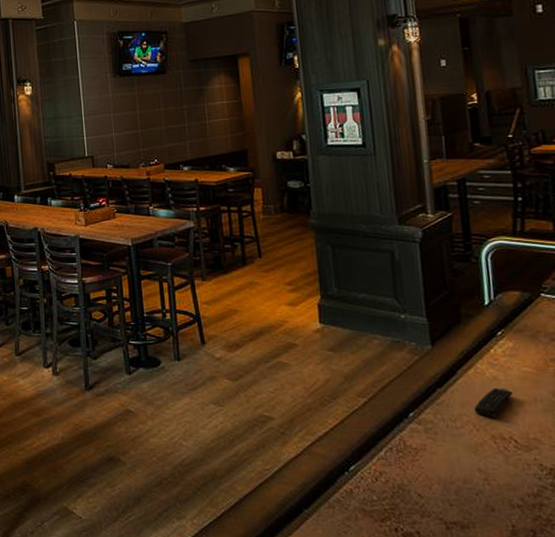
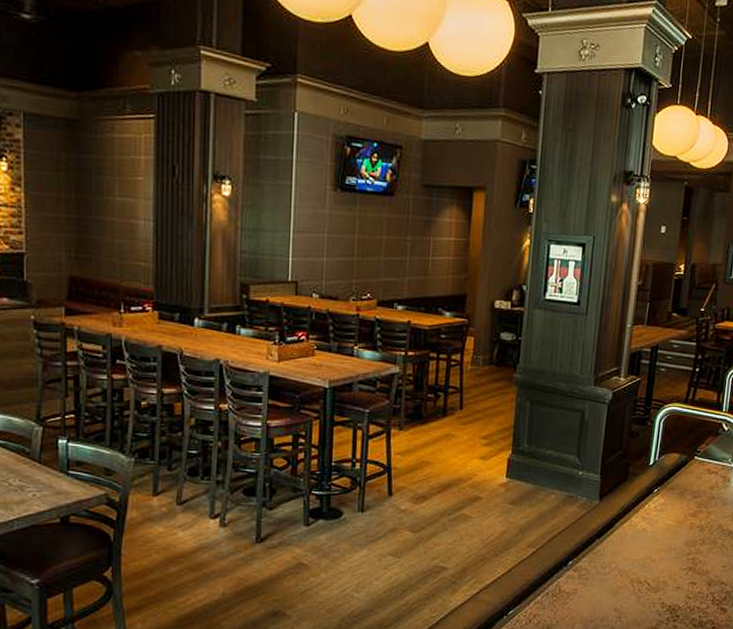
remote control: present [474,387,514,418] -> none [621,538,656,565]

